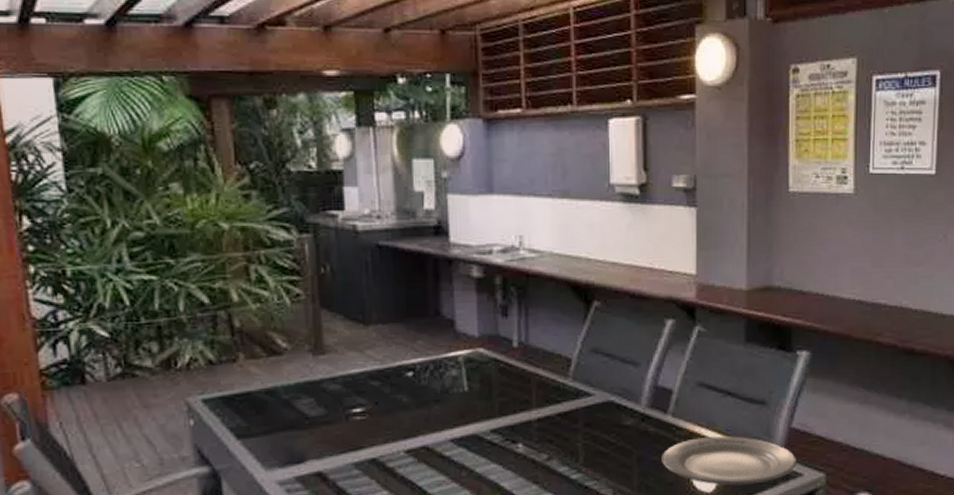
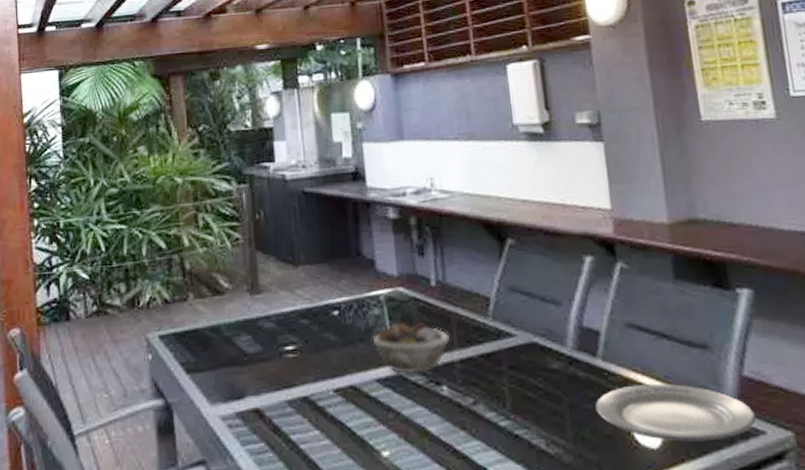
succulent planter: none [449,382,530,433] -> present [373,322,451,374]

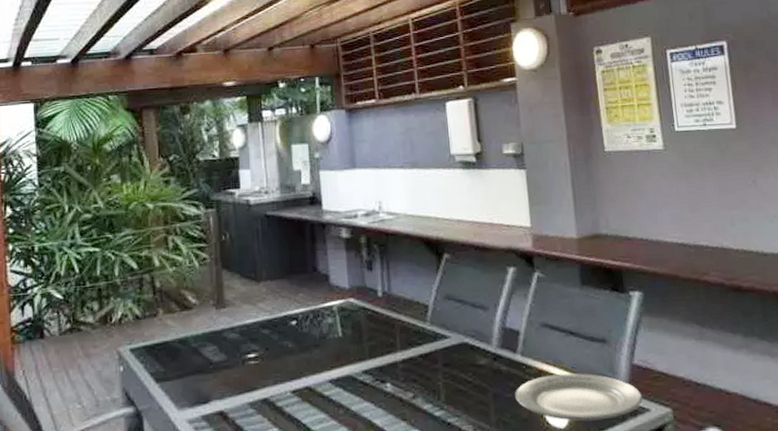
succulent planter: present [373,322,451,374] -> none [327,328,395,375]

